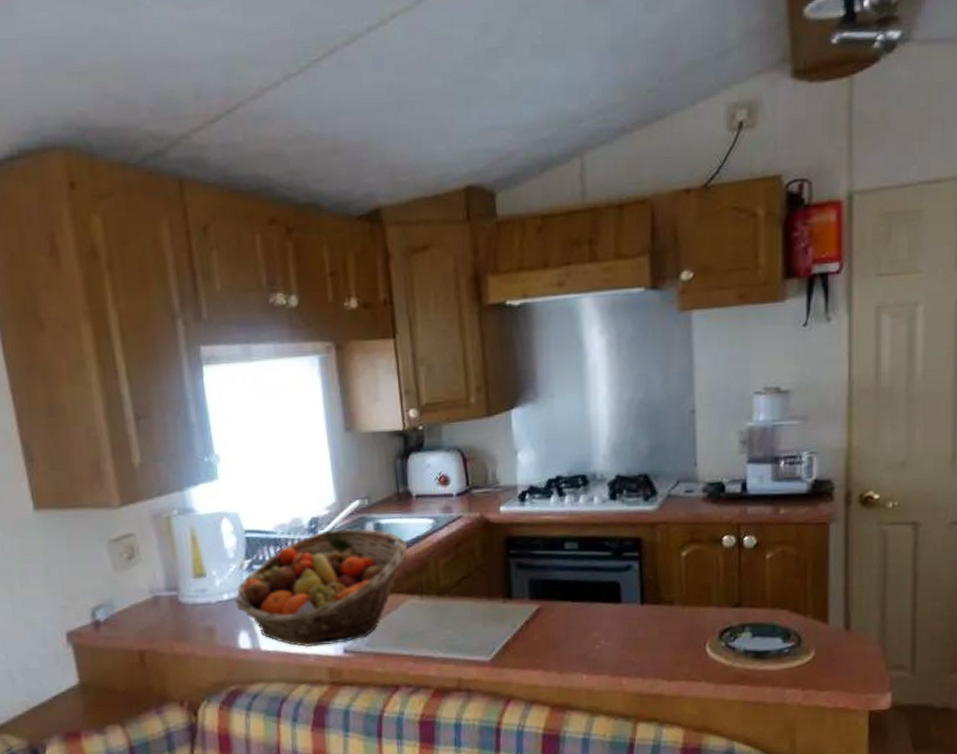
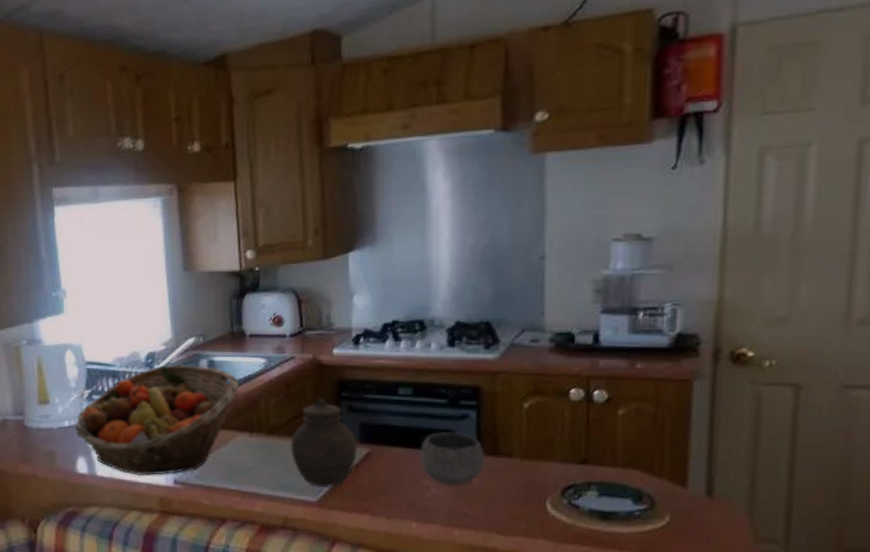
jar: none [462,555,528,647] -> present [291,397,357,488]
bowl: none [588,583,649,636] -> present [420,432,486,485]

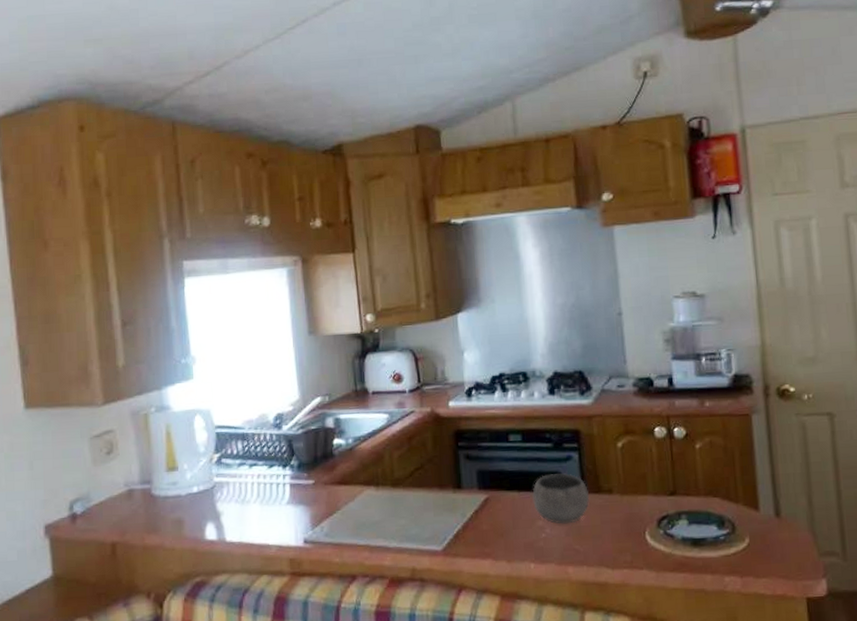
fruit basket: present [75,364,240,476] -> none [204,423,365,539]
jar: present [291,397,357,488] -> none [415,448,477,537]

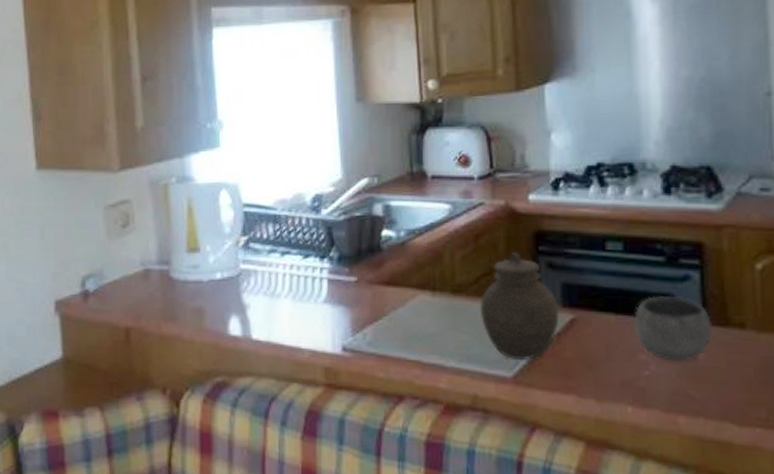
jar: none [415,448,477,537] -> present [481,251,559,361]

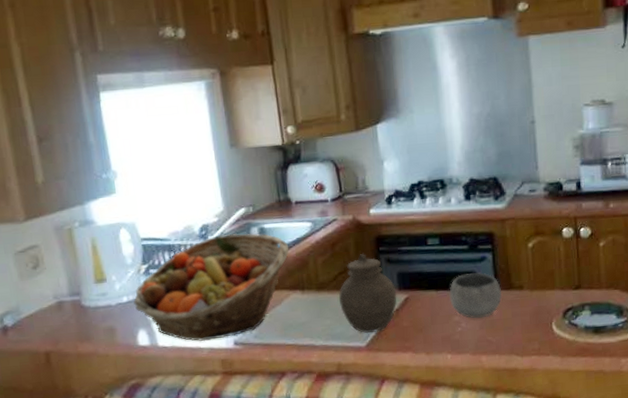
fruit basket: none [228,208,420,341] -> present [133,233,289,342]

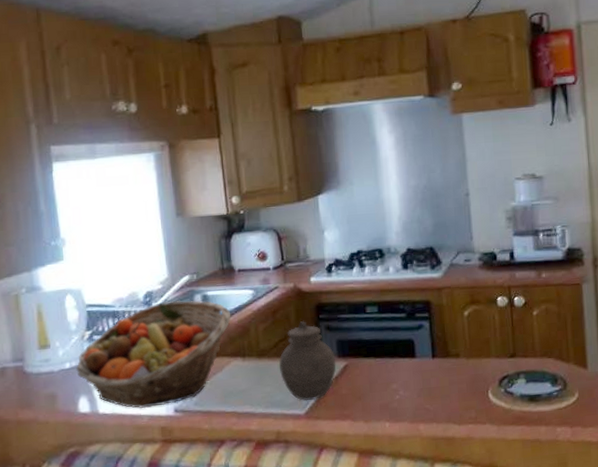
bowl: present [449,272,503,319] -> none [387,340,440,387]

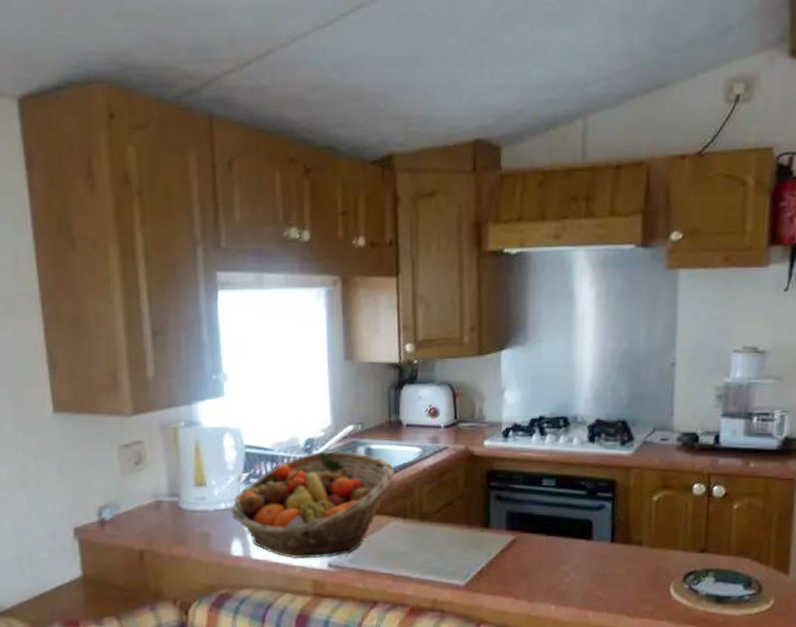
jar: present [279,320,336,401] -> none [442,486,504,572]

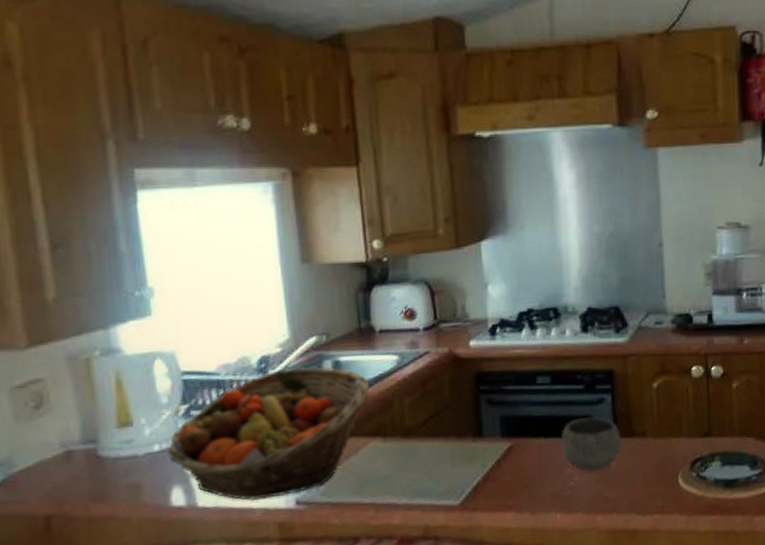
bowl: none [560,521,618,571] -> present [561,417,622,471]

